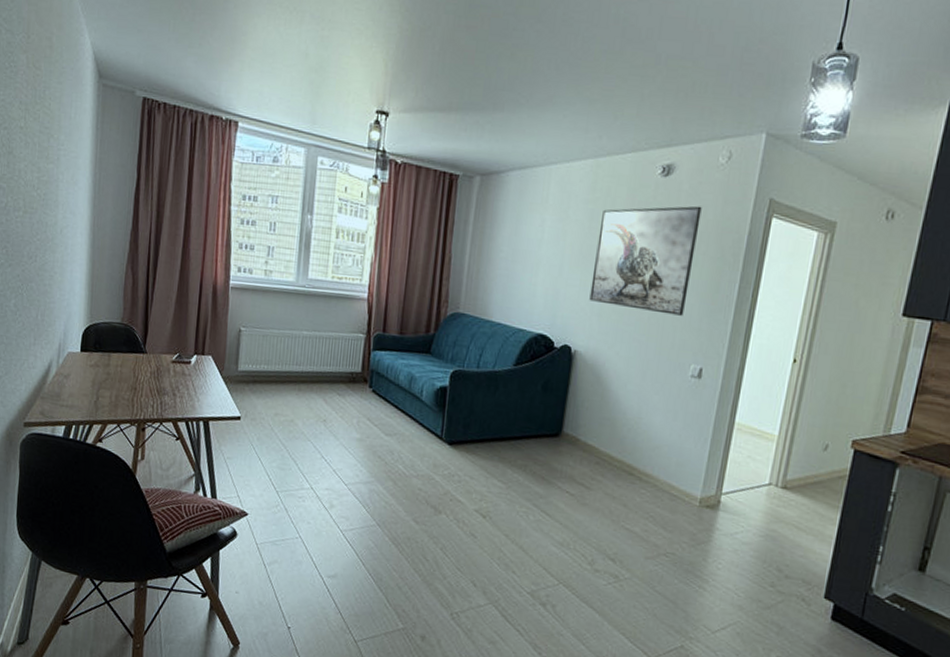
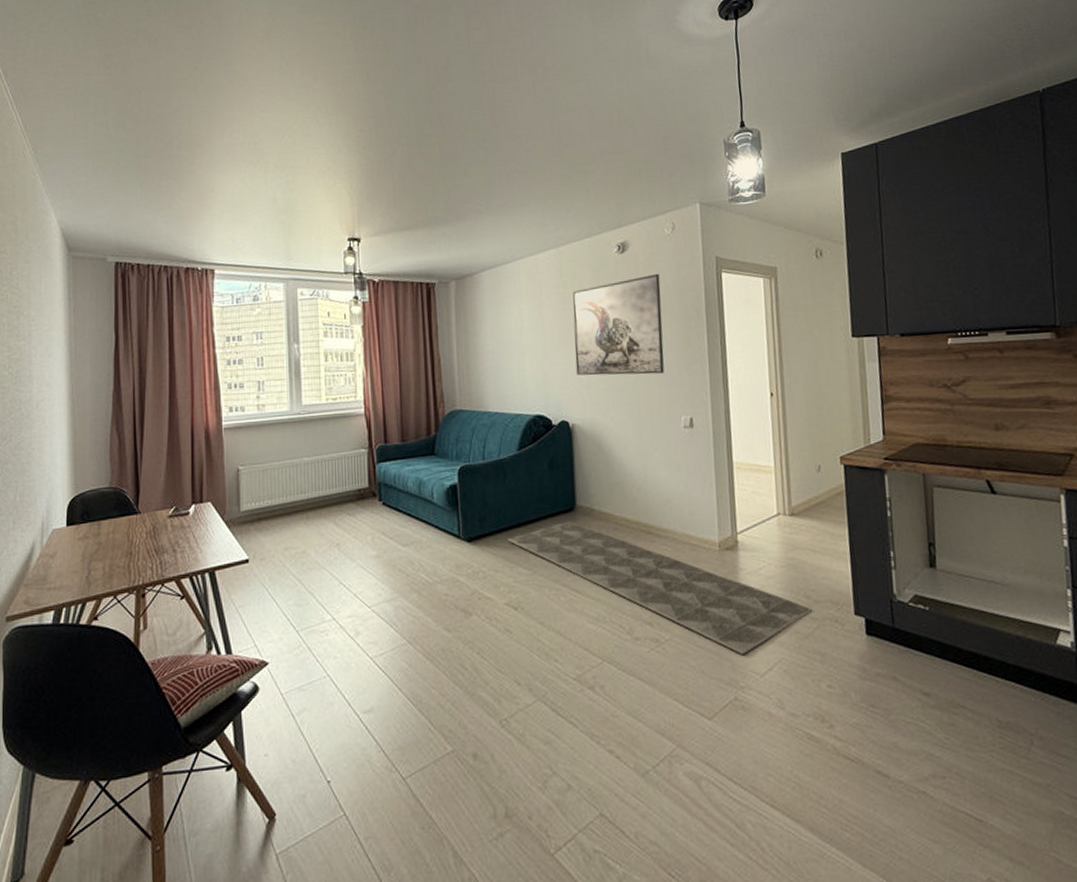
rug: none [488,445,782,609] -> present [508,521,813,654]

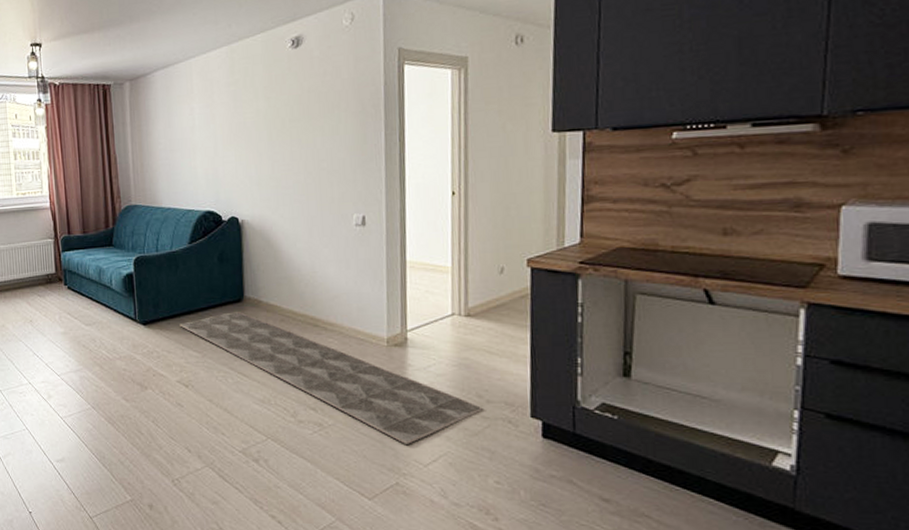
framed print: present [573,273,664,376] -> none [244,68,337,173]

